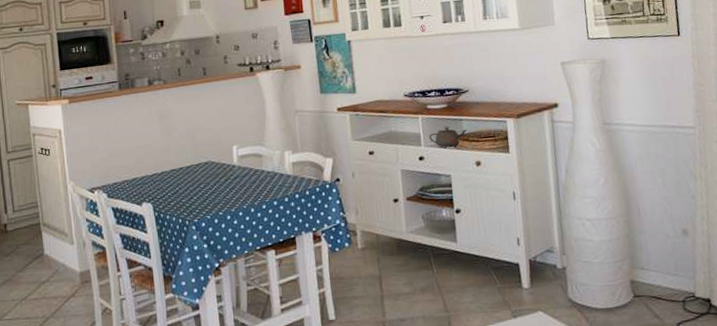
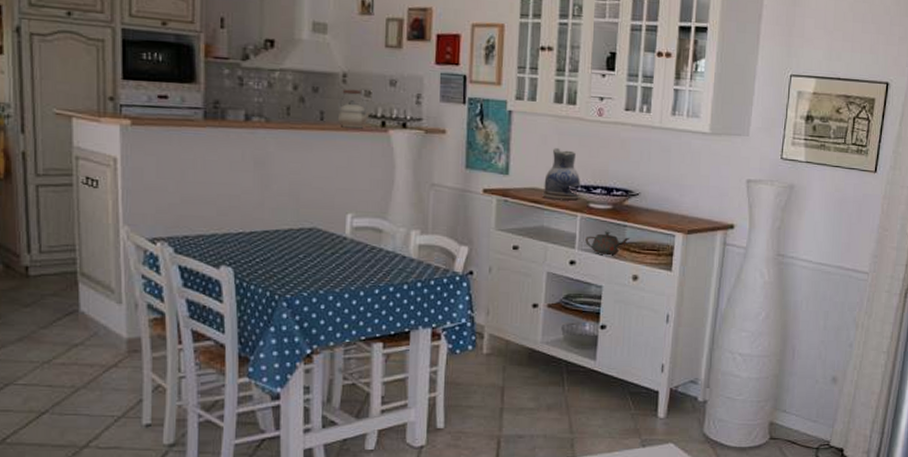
kettle: none [216,46,241,78] -> present [337,89,370,129]
ceramic pitcher: none [386,63,419,108] -> present [542,147,581,201]

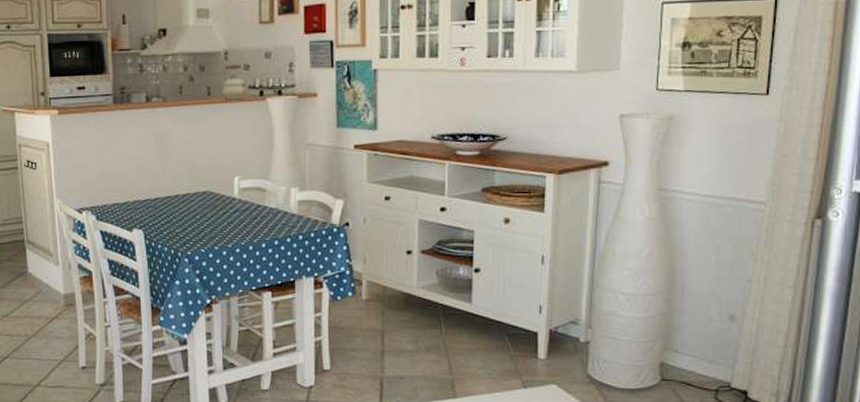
ceramic pitcher: present [542,147,581,201] -> none [410,99,447,150]
teapot: present [585,231,631,256] -> none [455,177,500,201]

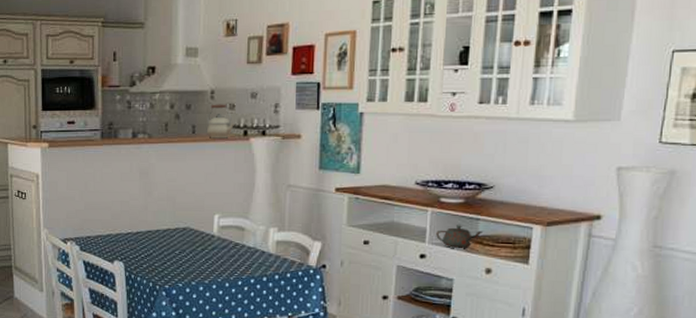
teapot: none [455,177,500,201] -> present [436,225,484,249]

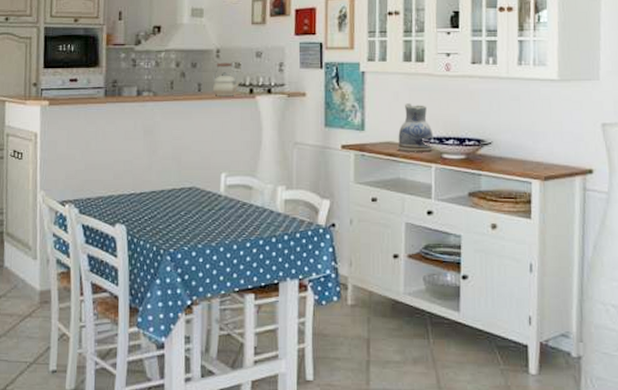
ceramic pitcher: none [393,144,432,196] -> present [397,102,434,152]
teapot: present [436,225,484,249] -> none [441,180,486,205]

